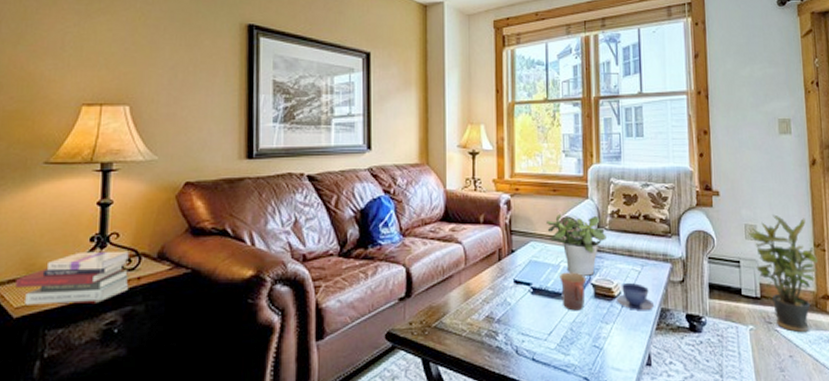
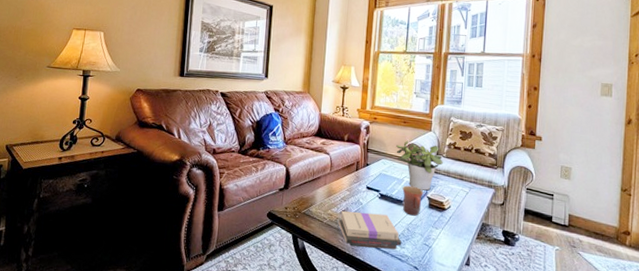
books: present [16,250,130,305] -> none [25,129,97,166]
books: none [482,314,566,363] -> present [338,211,402,250]
teacup: present [617,282,655,311] -> none [447,199,477,224]
potted plant: present [749,214,819,333] -> none [564,161,624,259]

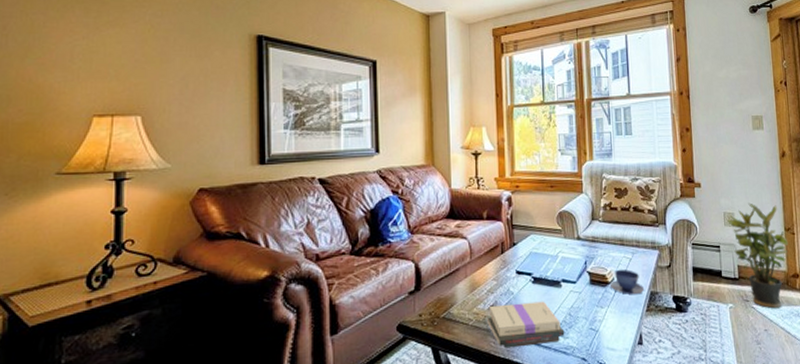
potted plant: present [396,141,443,191] -> none [545,208,600,265]
mug: present [402,185,424,216] -> none [558,261,583,298]
teacup: none [447,199,477,224] -> present [610,269,645,295]
potted plant: none [564,161,624,259] -> present [727,203,789,309]

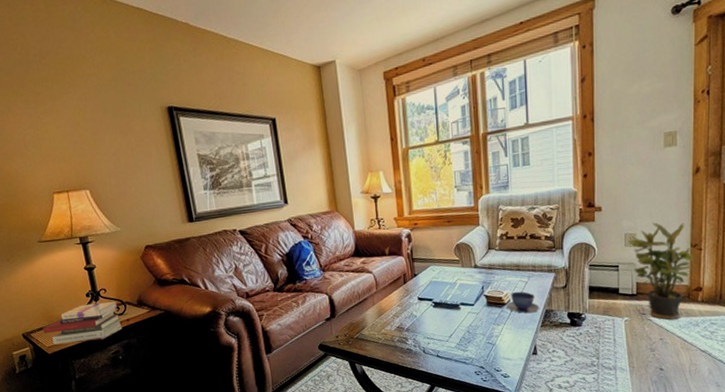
books: none [30,257,146,314] -> present [43,301,123,345]
books: present [487,301,565,349] -> none [394,321,464,361]

